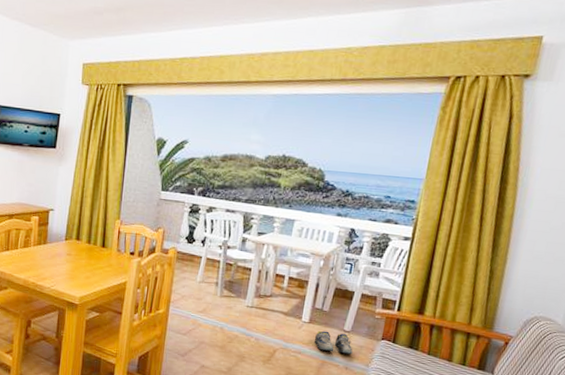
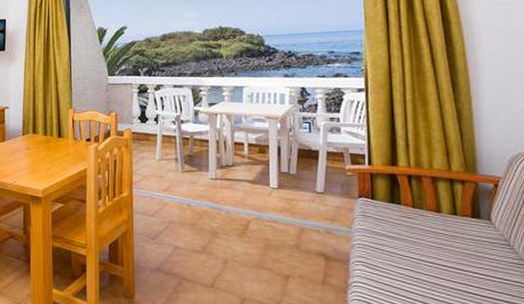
shoe: present [314,330,353,355] -> none [287,195,331,217]

